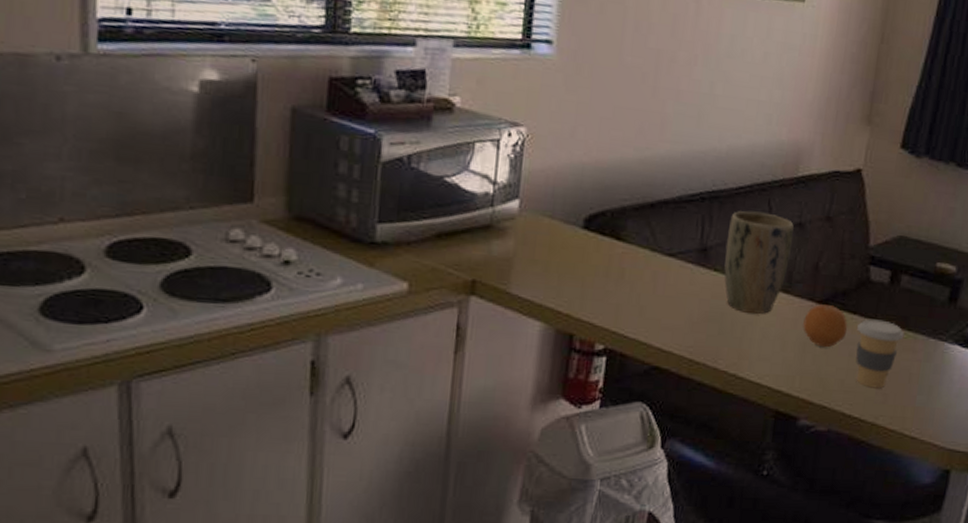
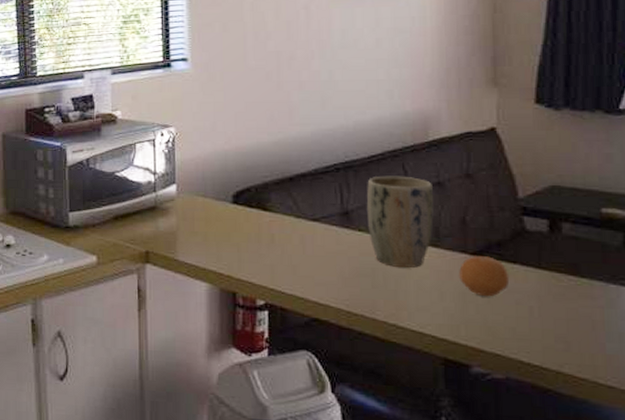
coffee cup: present [855,319,905,389] -> none [520,267,577,336]

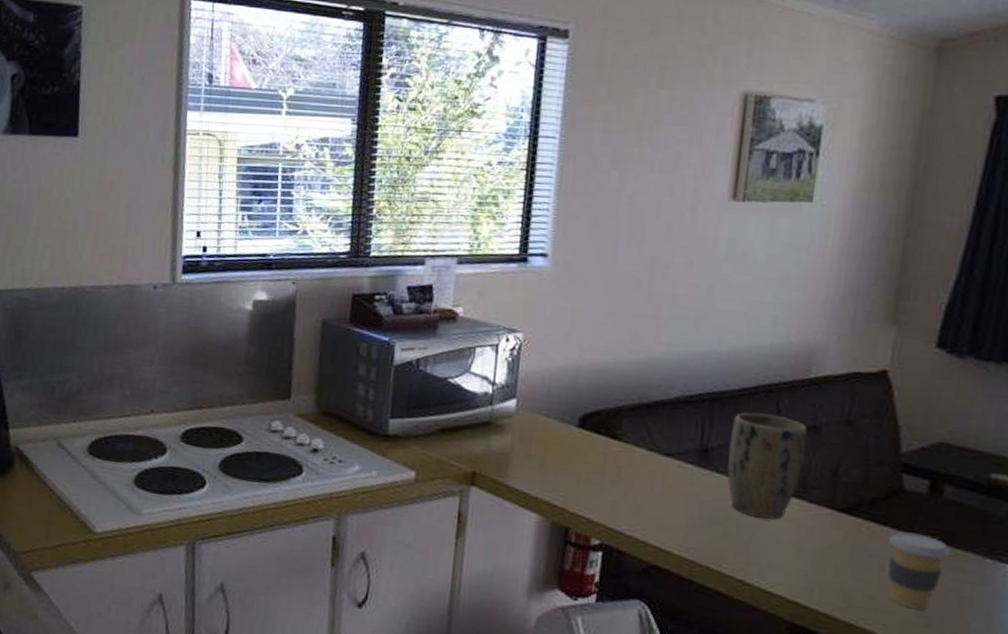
fruit: present [459,256,508,297] -> none [821,513,876,560]
coffee cup: none [520,267,577,336] -> present [888,531,951,611]

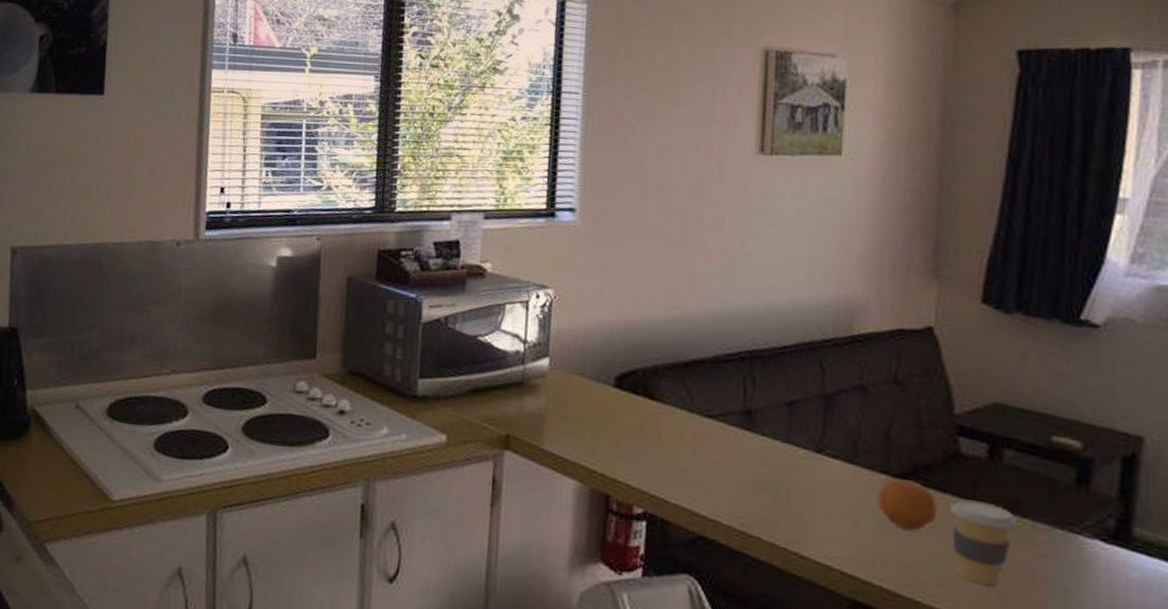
plant pot: present [727,412,807,520] -> none [772,371,854,486]
fruit: none [821,513,876,560] -> present [878,479,936,531]

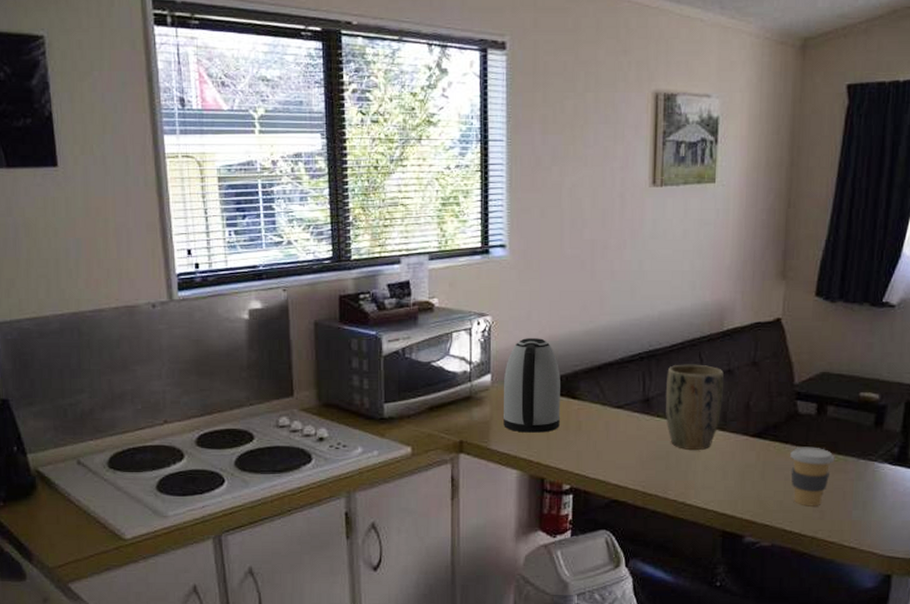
kettle: none [560,319,636,438] -> present [502,338,561,433]
plant pot: none [772,371,854,486] -> present [665,364,724,450]
fruit: present [878,479,936,531] -> none [740,438,781,474]

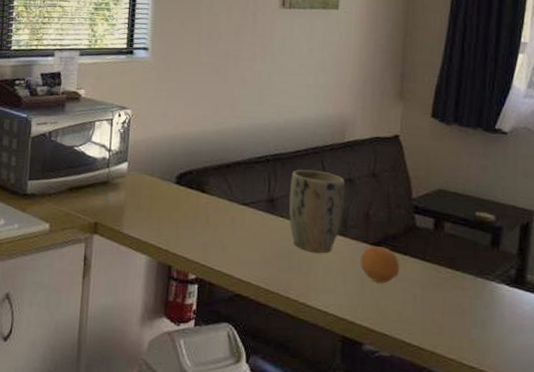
kettle: present [502,338,561,433] -> none [136,132,192,222]
fruit: none [740,438,781,474] -> present [360,246,399,283]
coffee cup: present [790,446,835,507] -> none [409,259,453,321]

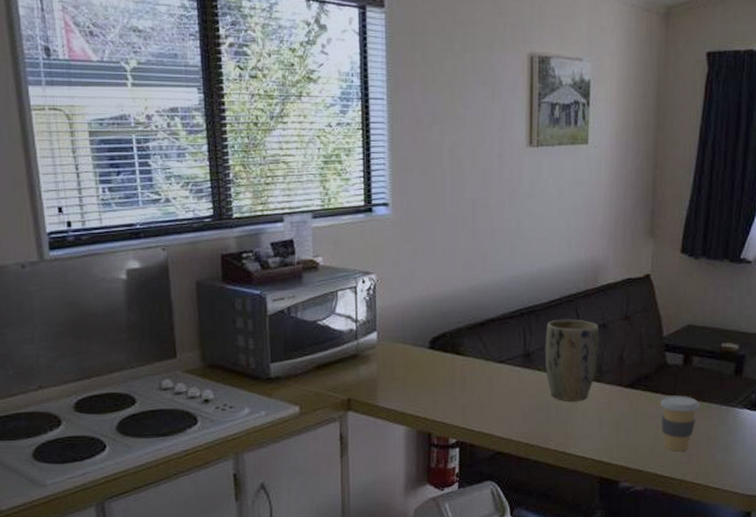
fruit: present [360,246,399,283] -> none [615,388,651,423]
coffee cup: none [409,259,453,321] -> present [660,395,700,452]

